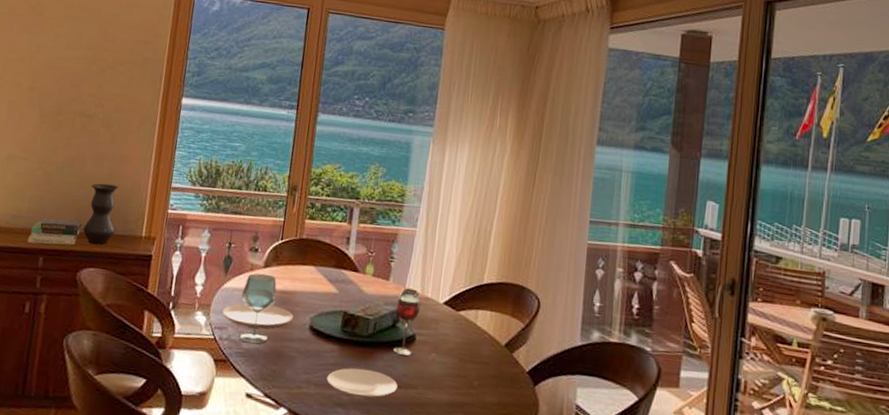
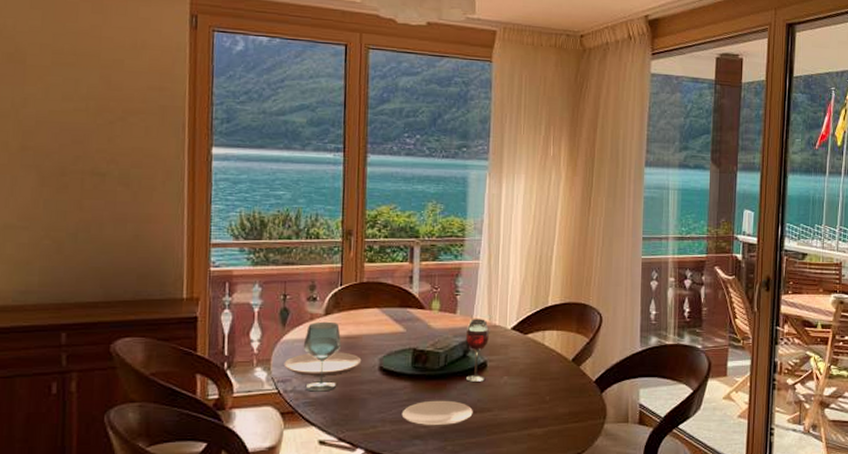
books: present [27,217,83,246] -> none [44,289,110,319]
vase: present [83,183,119,245] -> none [111,247,151,313]

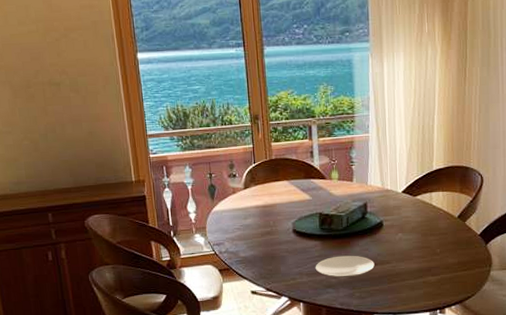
plate: present [284,352,362,376] -> none [216,218,278,239]
wine glass: present [303,321,342,392] -> none [229,194,261,252]
wineglass: present [465,319,490,382] -> none [362,185,384,239]

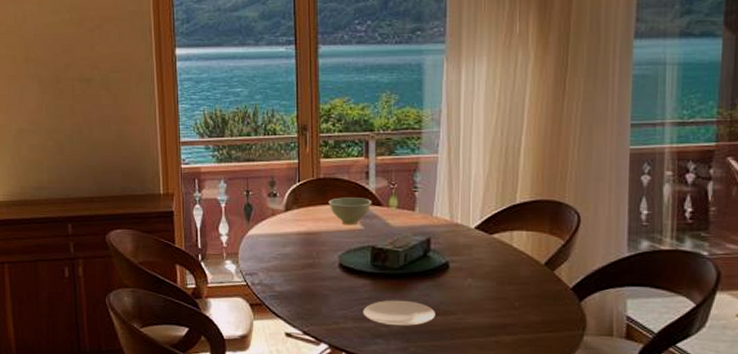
bowl: none [281,173,318,197] -> present [328,197,372,225]

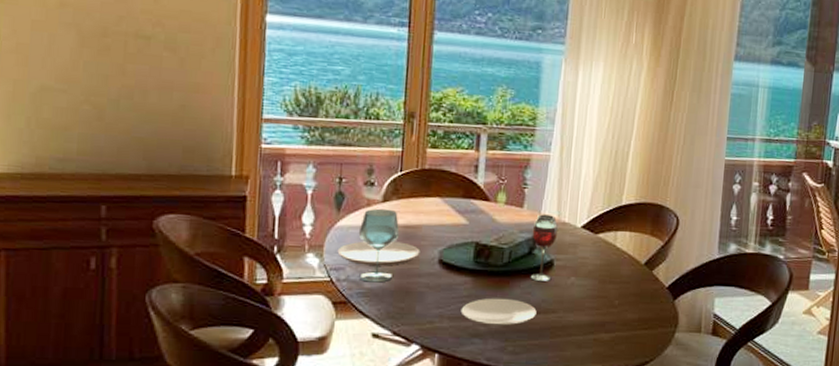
plate: none [250,248,322,271] -> present [337,241,420,266]
wine glass: none [266,217,302,286] -> present [358,208,400,283]
bowl: present [328,197,372,225] -> none [432,190,480,220]
wineglass: none [425,217,452,283] -> present [530,214,559,281]

